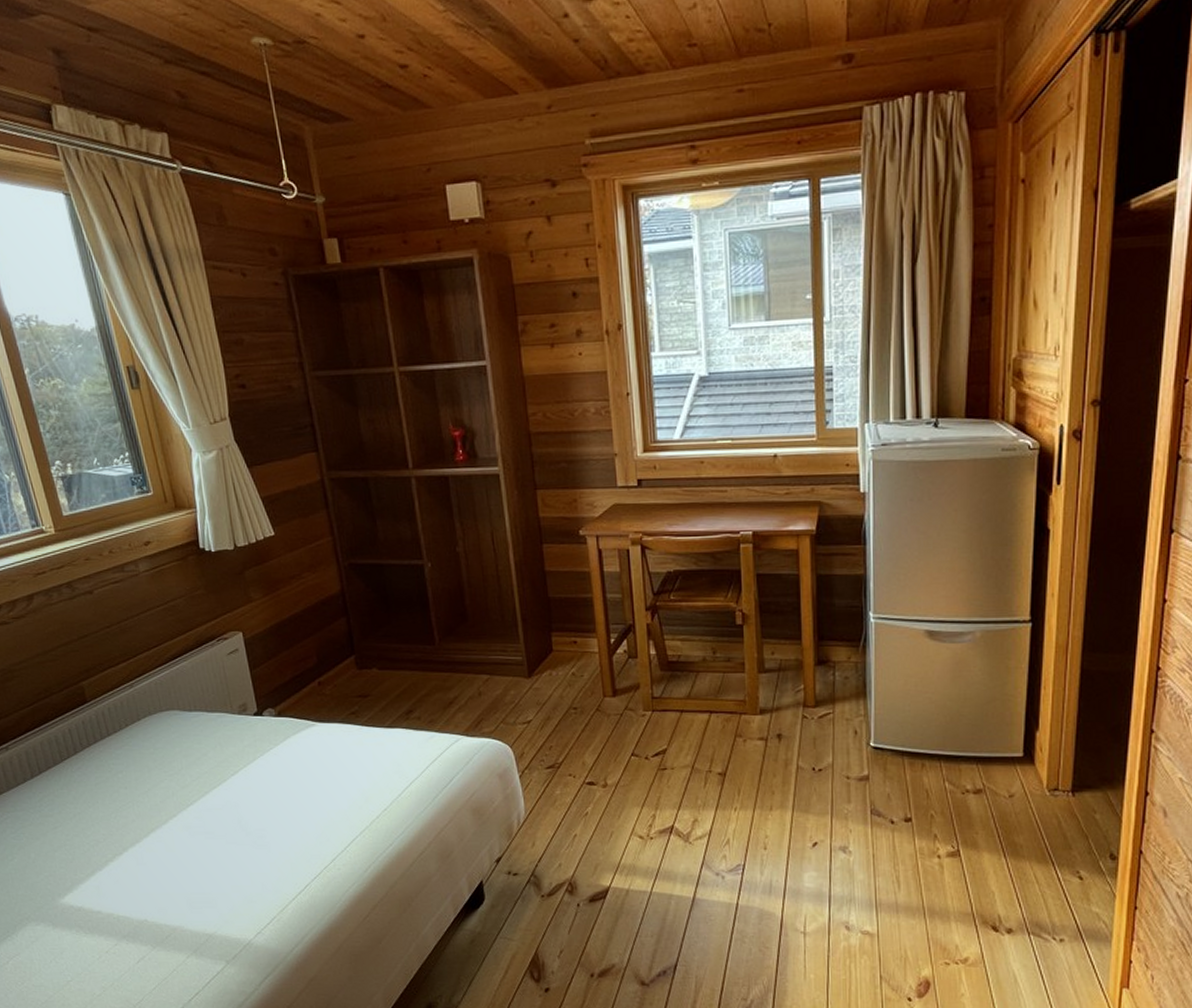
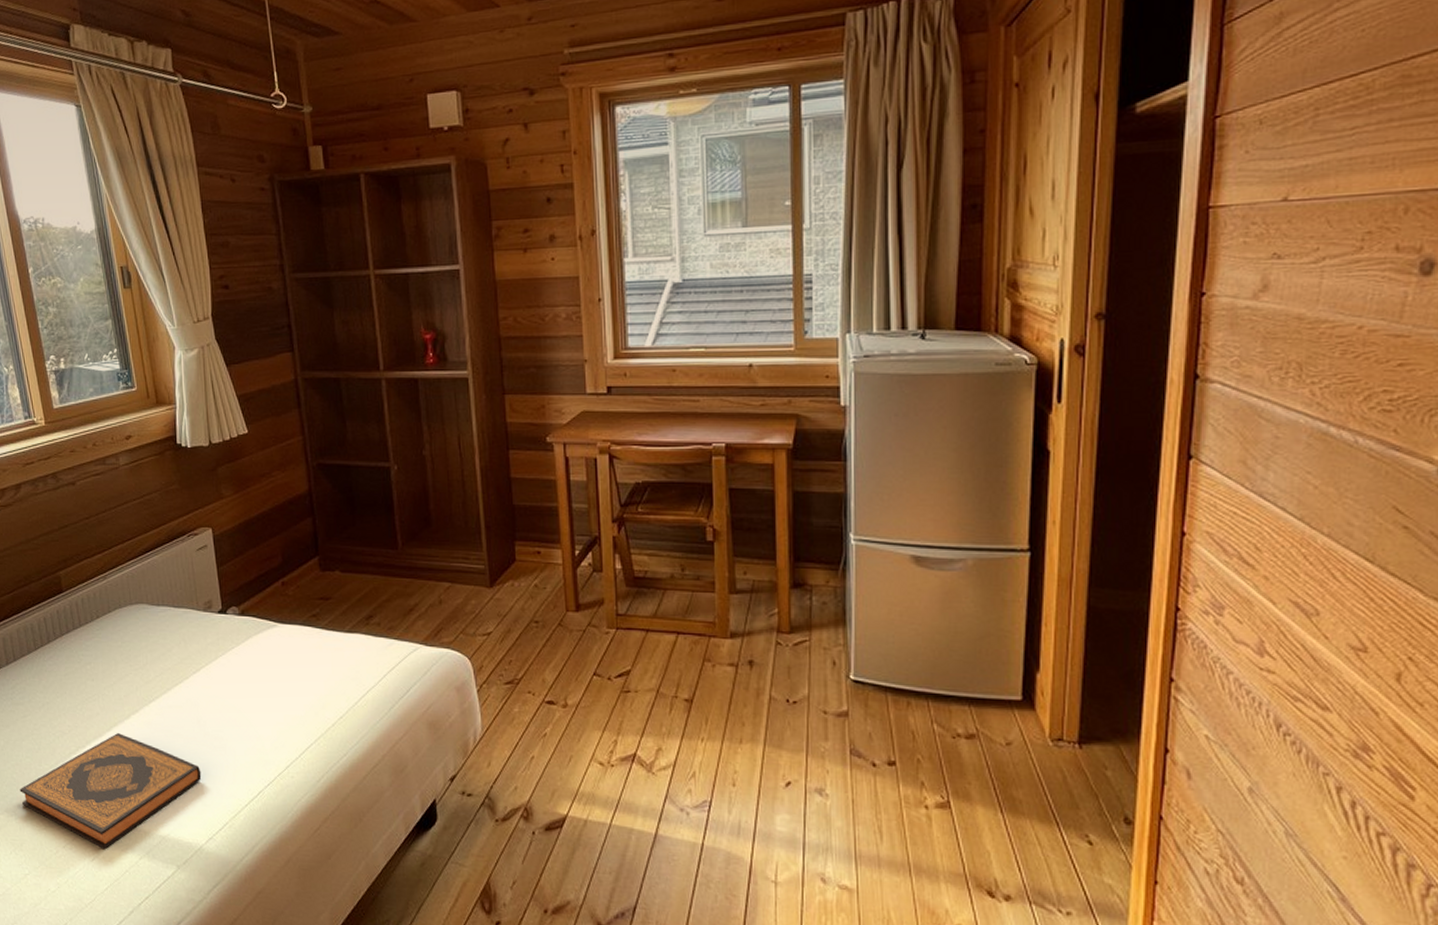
hardback book: none [55,838,246,952] -> present [19,733,202,850]

